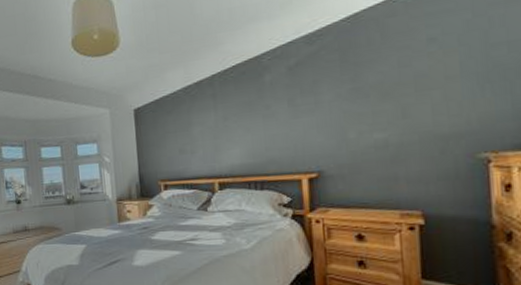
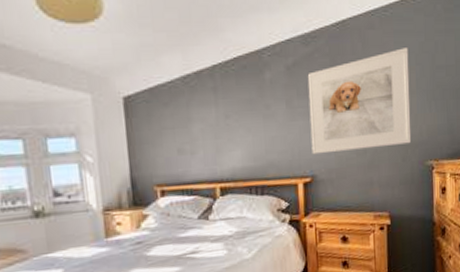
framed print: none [312,29,454,150] -> present [307,48,412,155]

